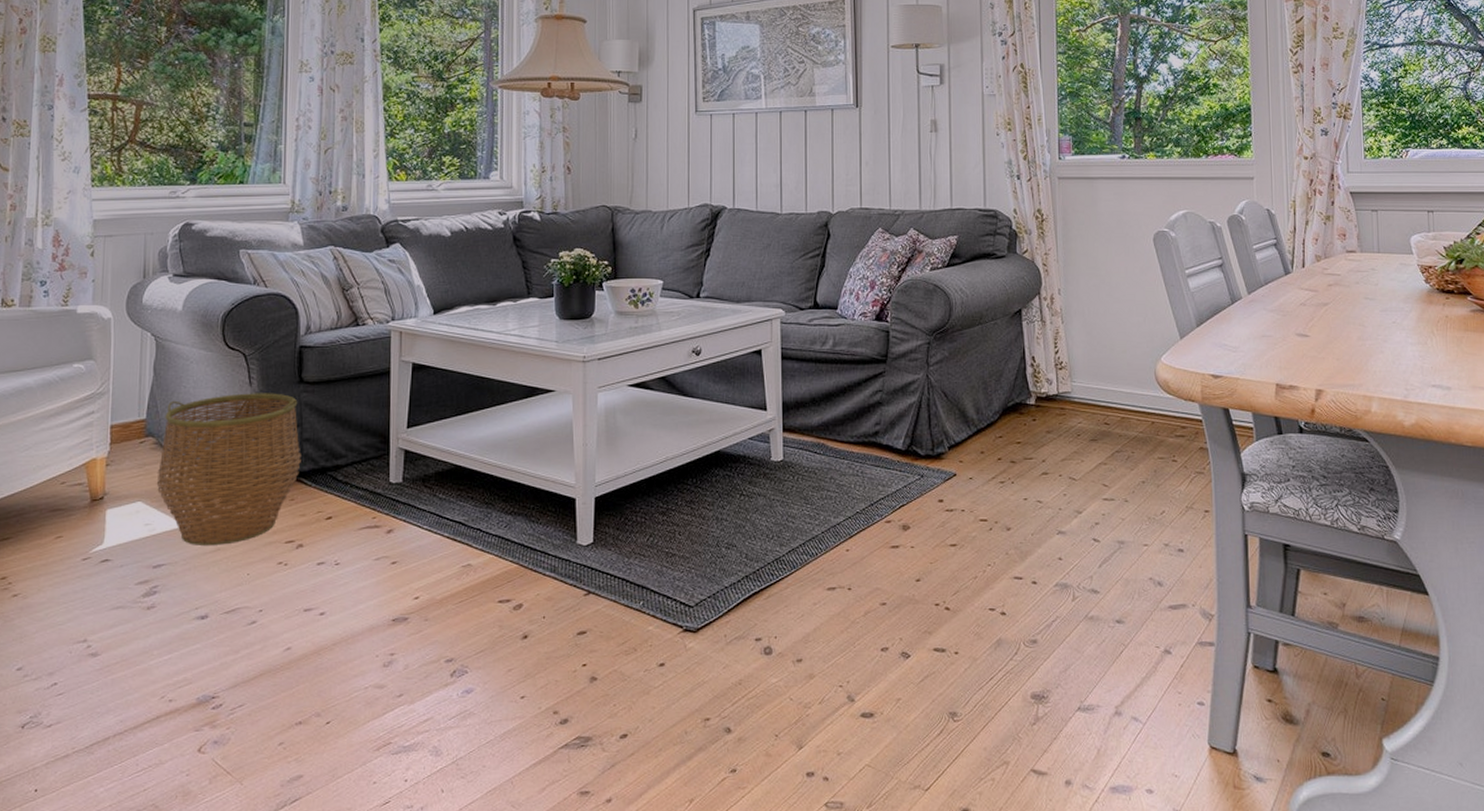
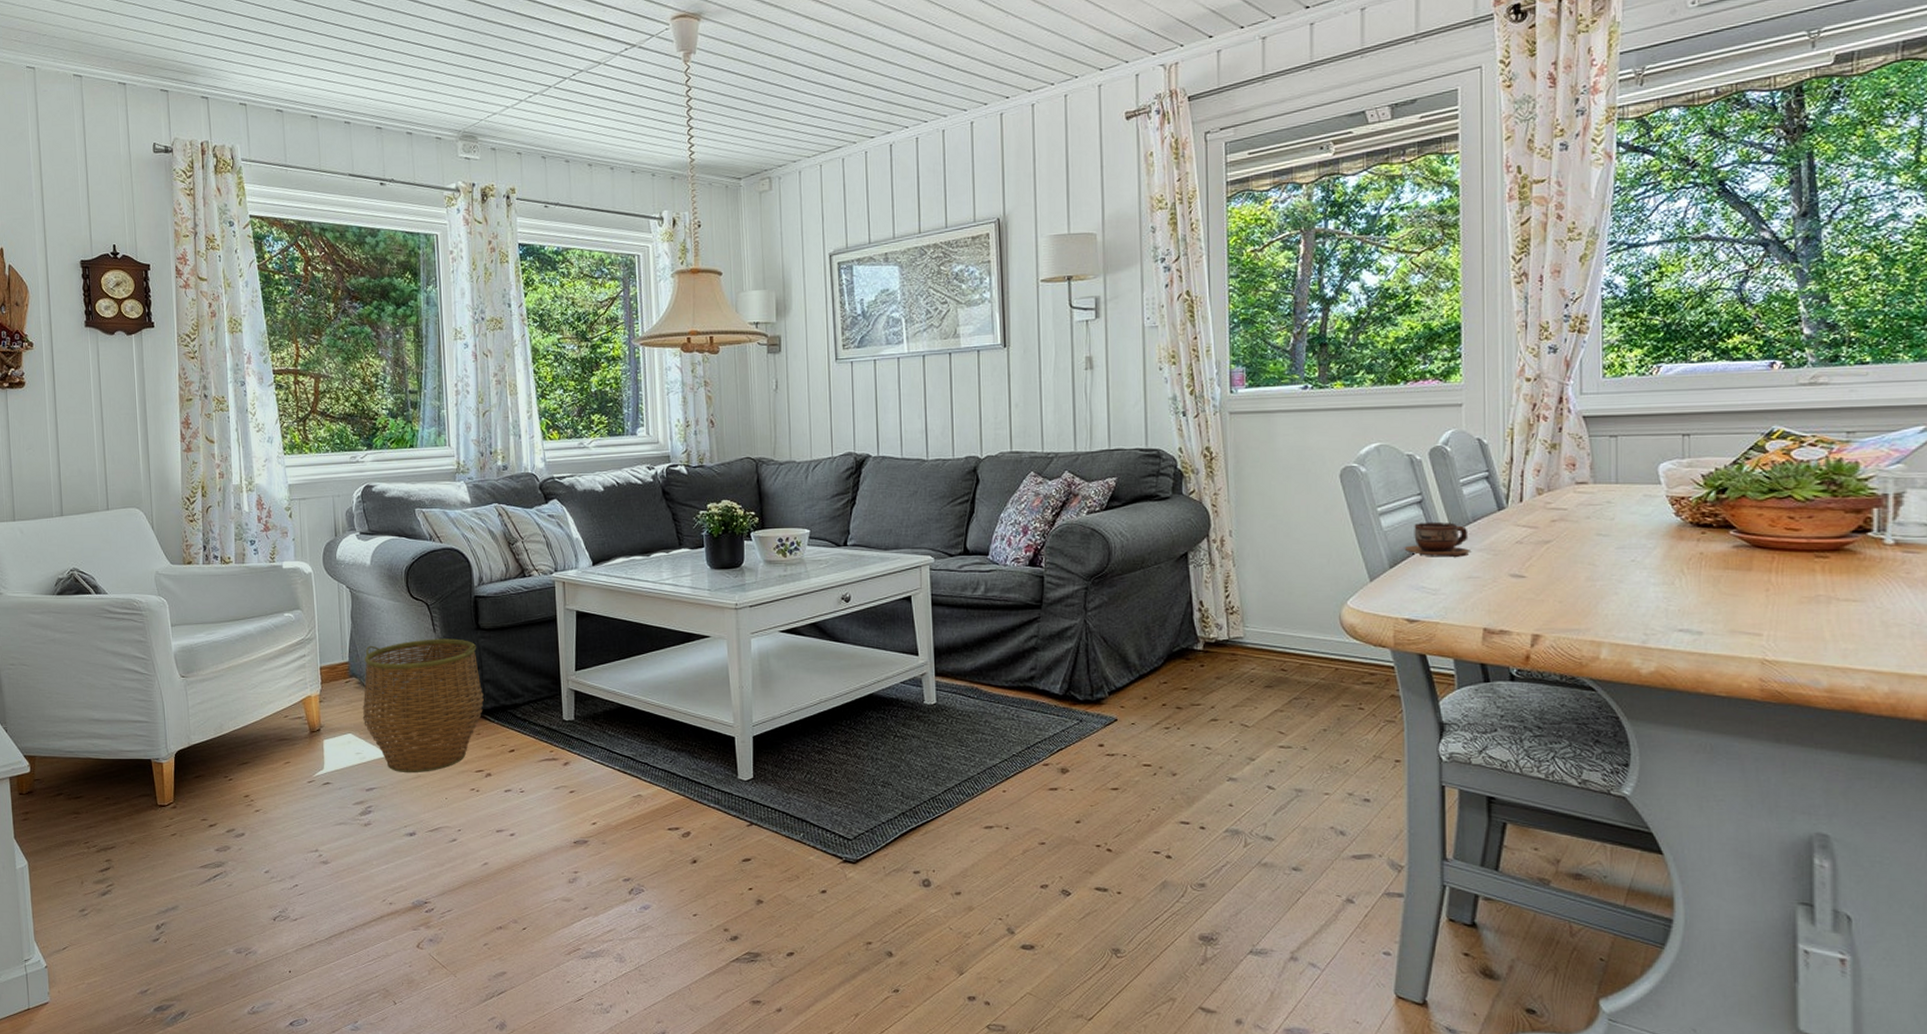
cup: none [1208,284,1265,318] -> present [1404,521,1472,558]

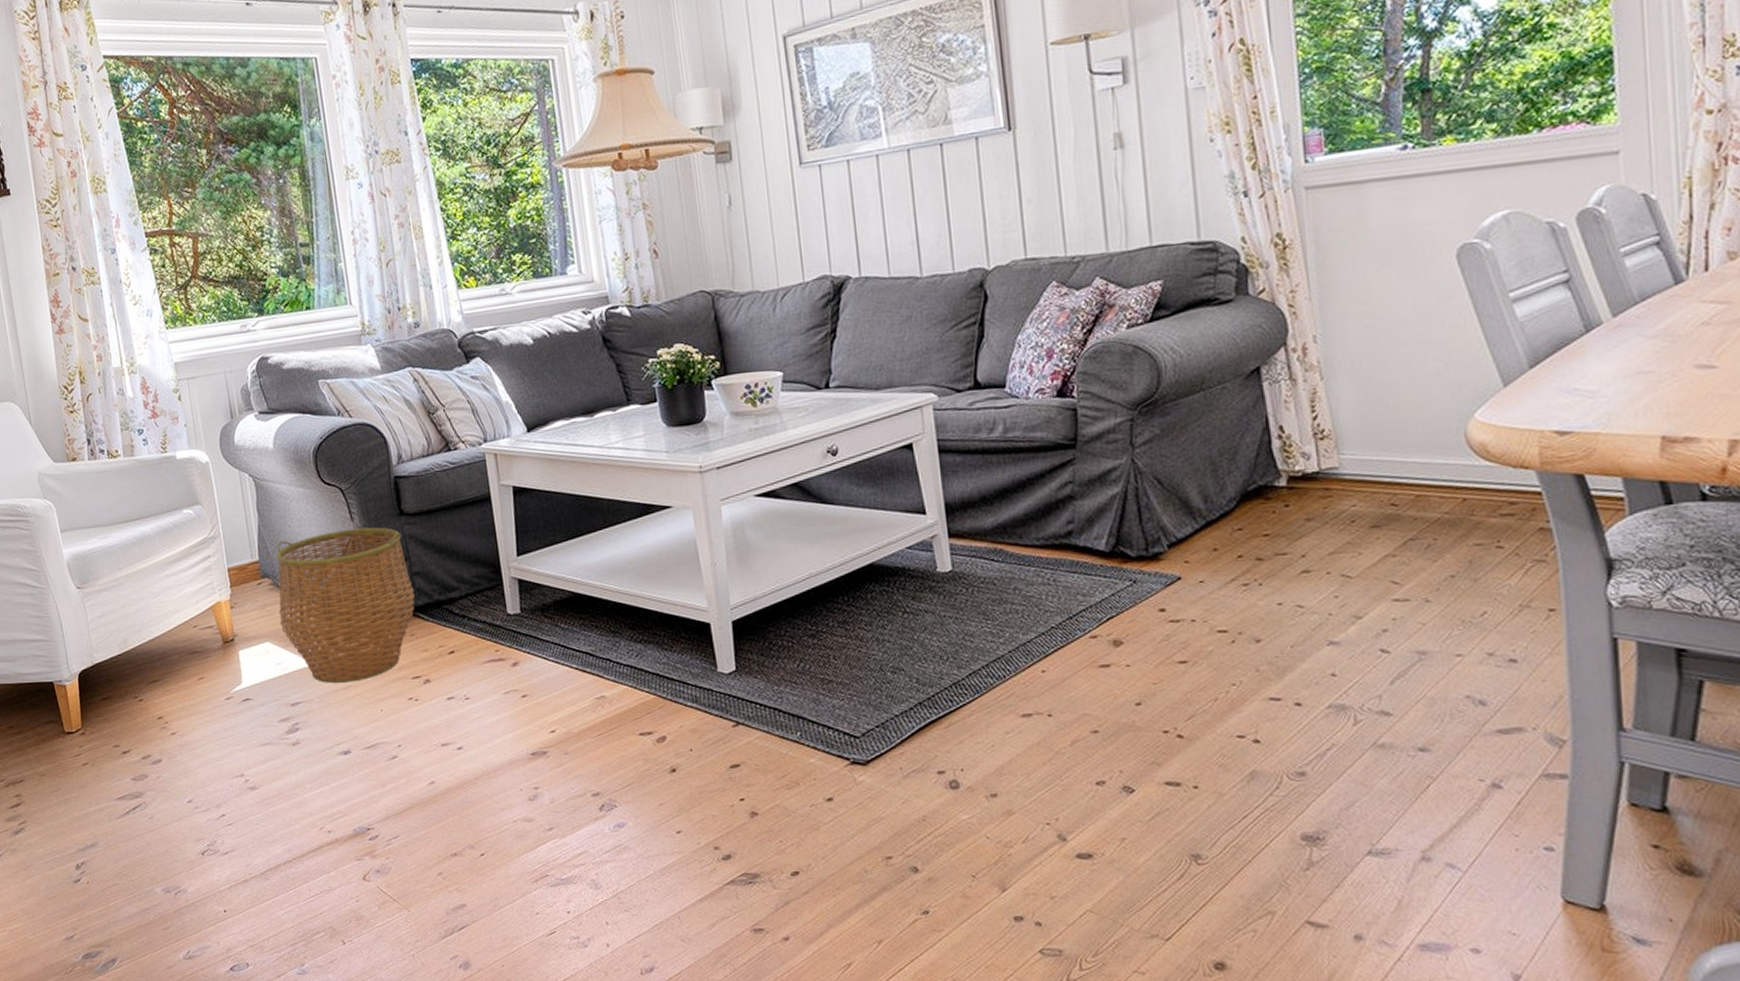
cup: present [1404,521,1472,558] -> none [1548,304,1641,351]

